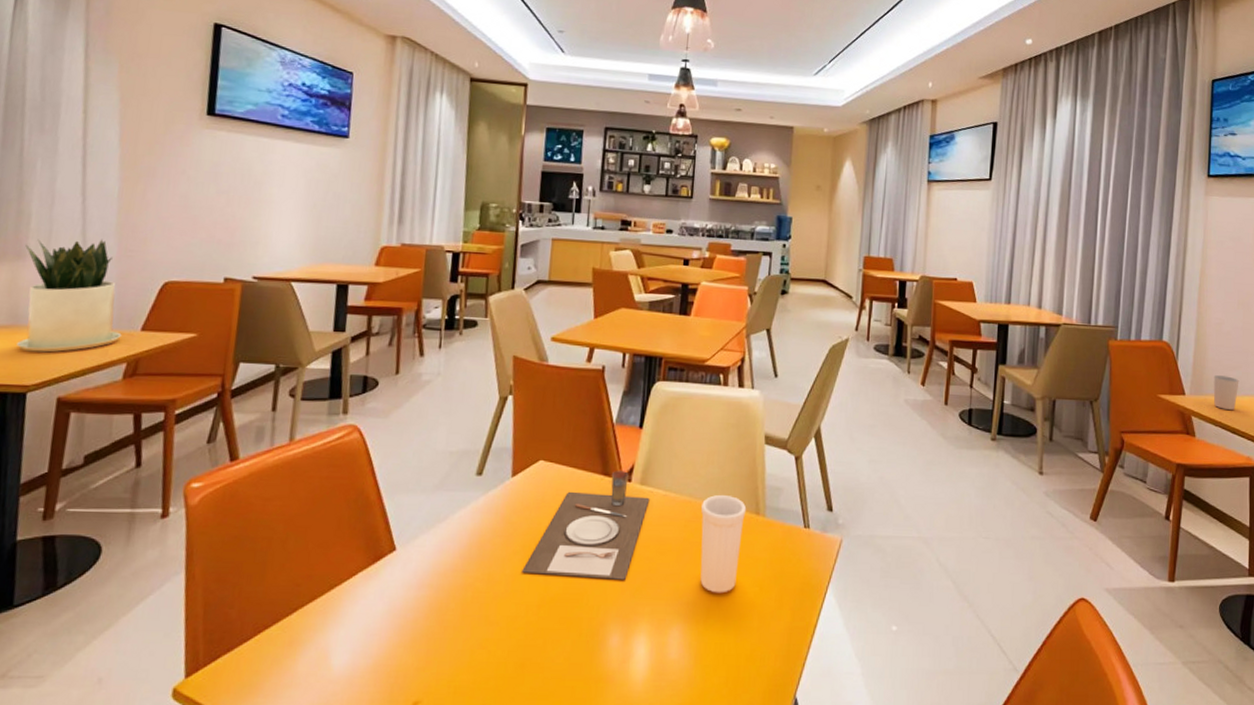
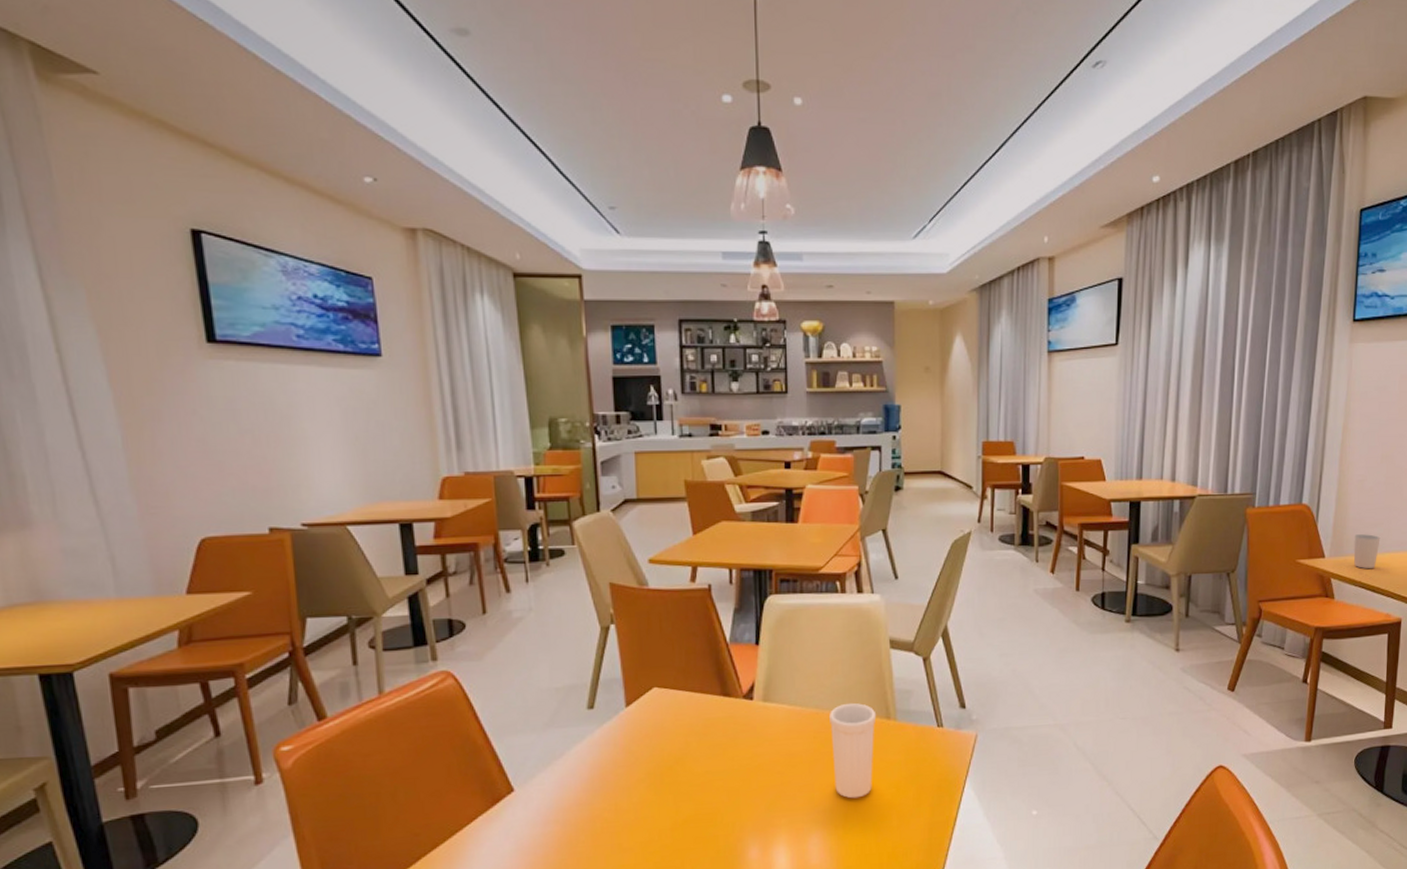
planter: present [17,239,122,353] -> none [28,497,166,628]
place setting: present [522,471,650,580] -> none [650,690,775,799]

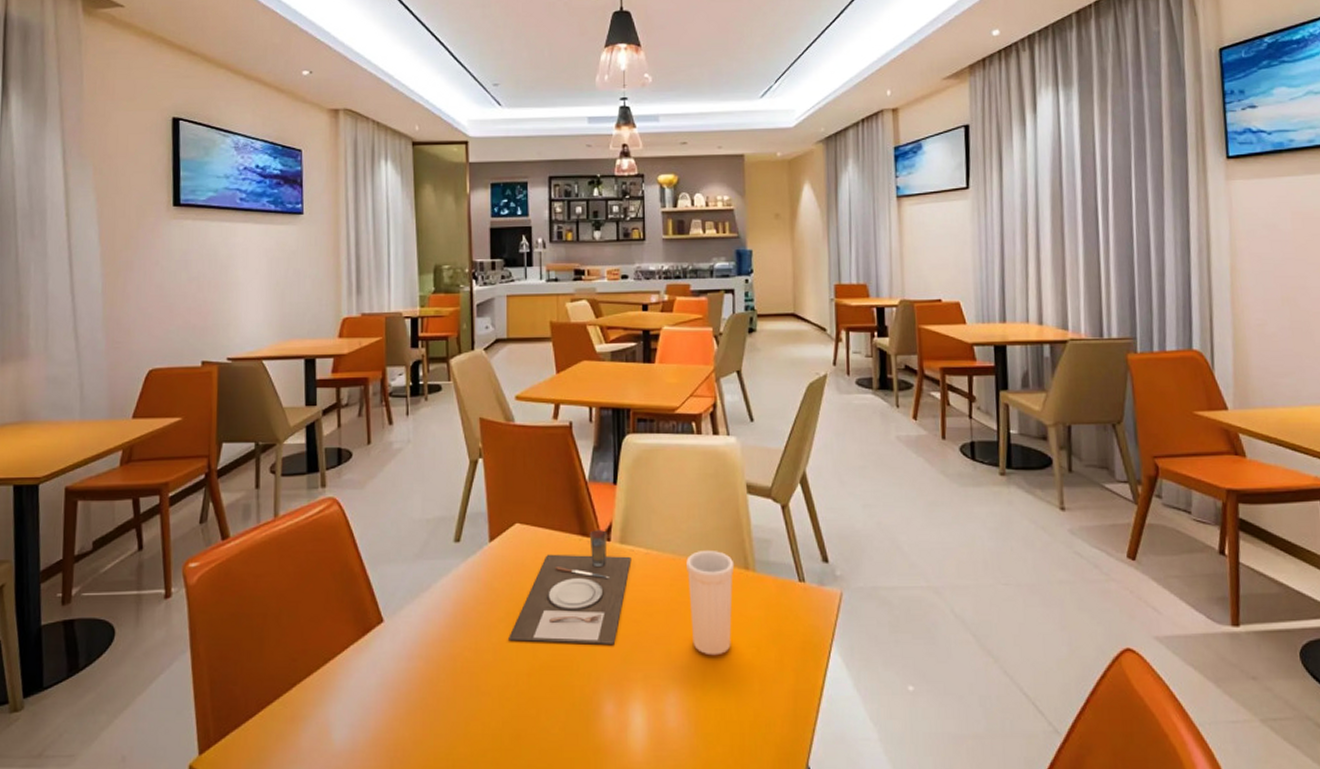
place setting: none [650,690,775,799] -> present [509,530,632,644]
cup: present [1353,534,1381,569] -> none [1261,384,1294,424]

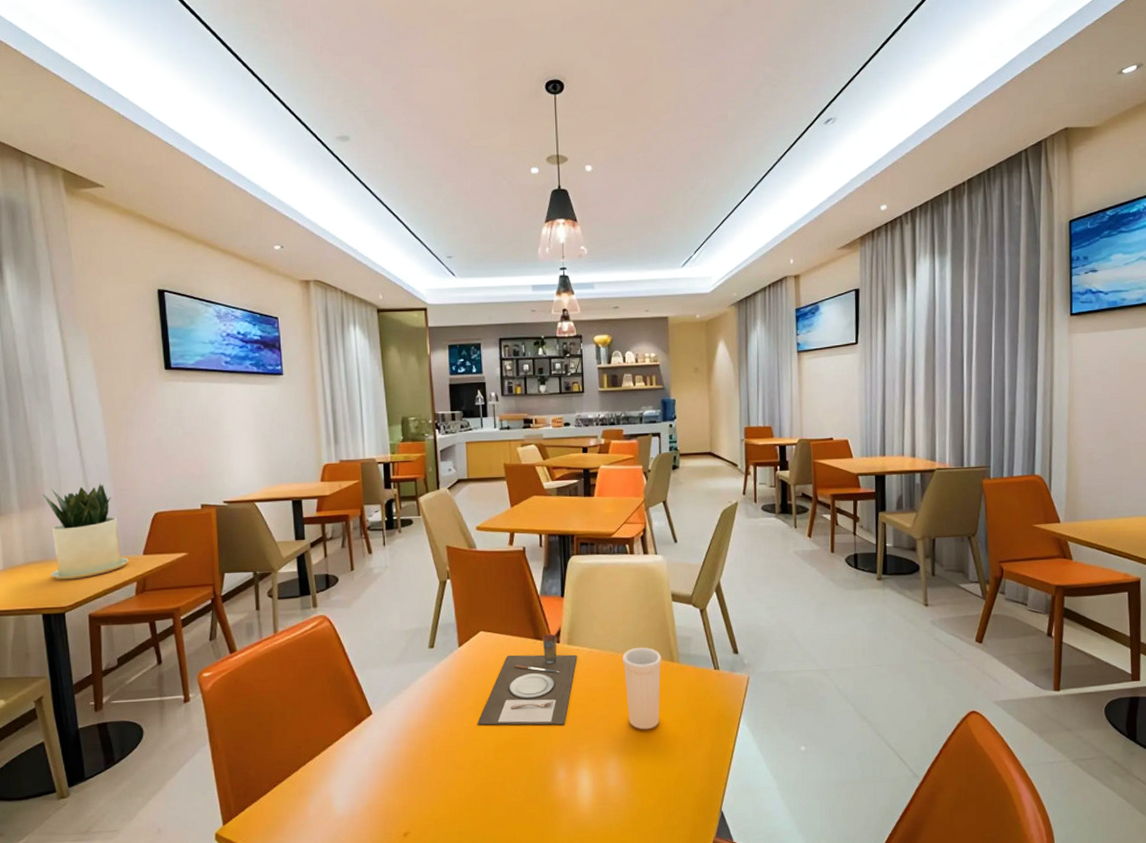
planter: none [27,334,116,445] -> present [43,483,129,580]

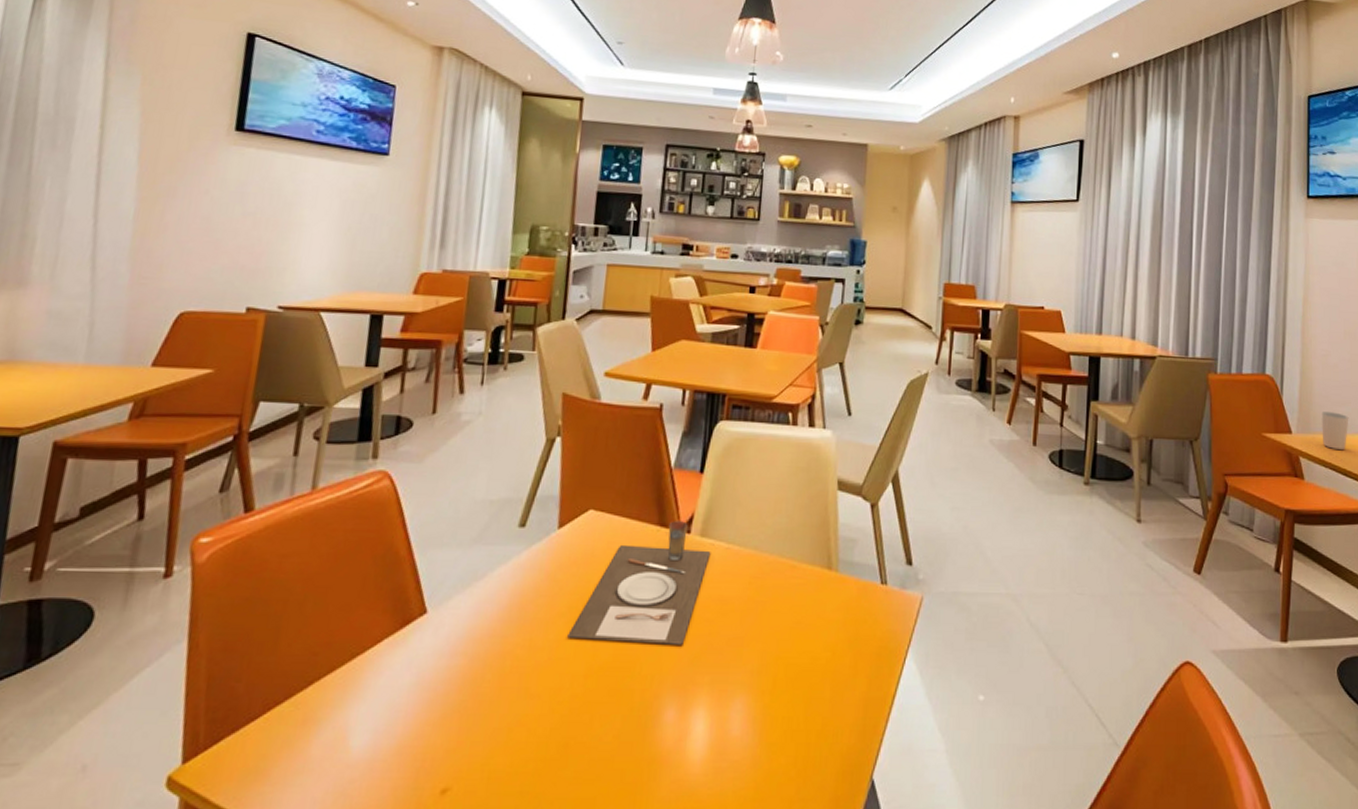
planter: present [43,483,129,580] -> none [11,265,130,391]
cup: present [623,647,662,730] -> none [766,547,818,660]
cup: none [1087,501,1113,533] -> present [1321,412,1349,451]

